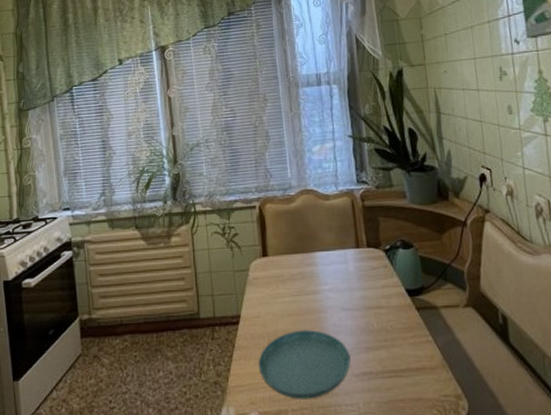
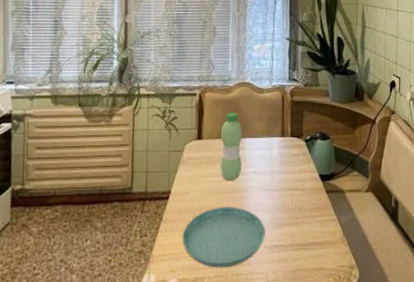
water bottle: none [288,224,315,301] -> present [220,112,243,181]

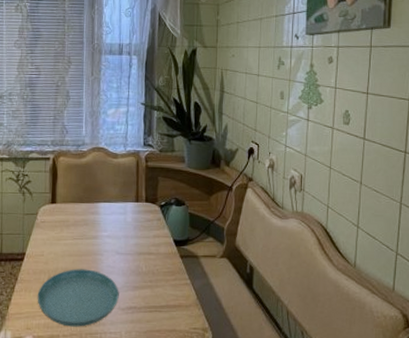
water bottle: present [220,112,243,181] -> none [74,177,97,245]

